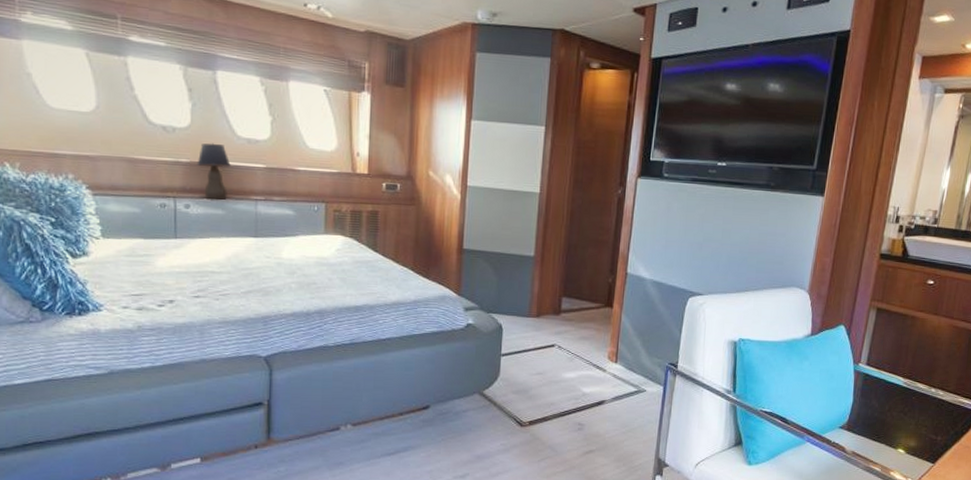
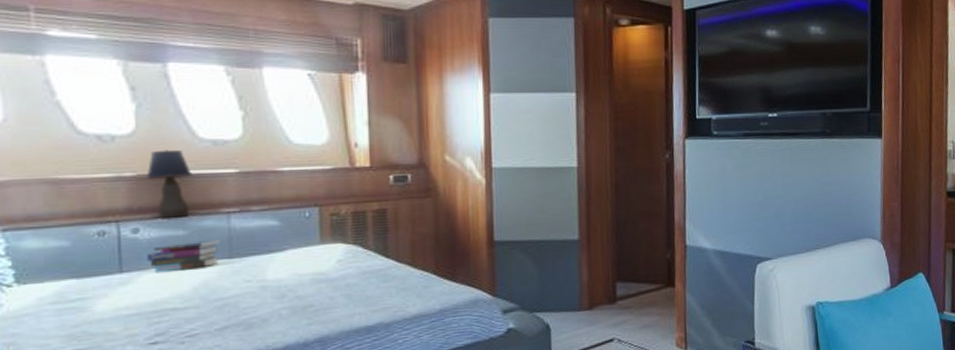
books: none [195,220,249,243] -> present [147,240,221,274]

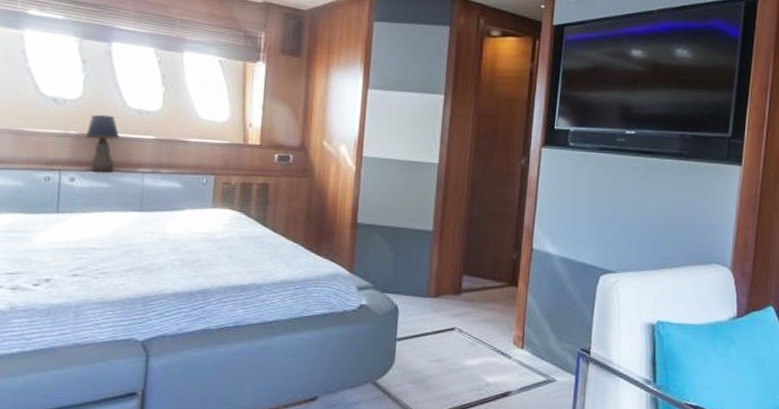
books: present [147,240,221,274] -> none [78,193,135,217]

